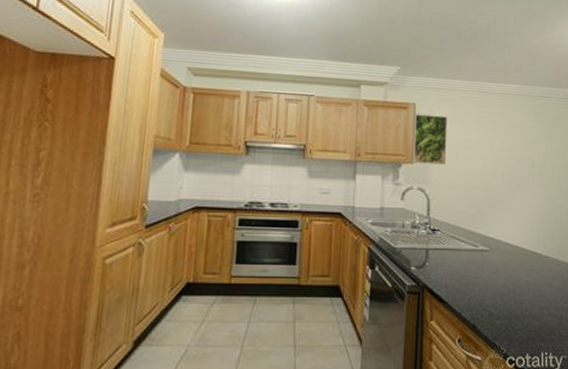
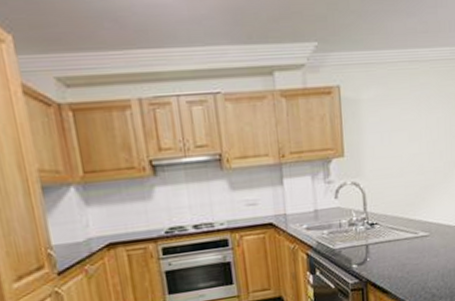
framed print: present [413,114,447,165] -> none [339,96,380,156]

